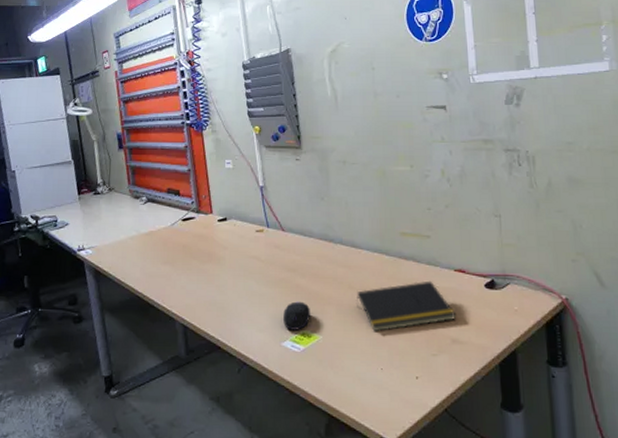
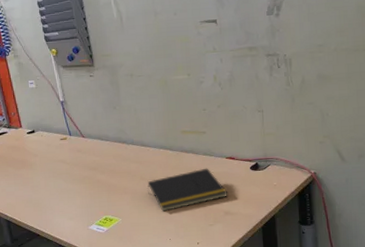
computer mouse: present [283,301,310,331] -> none [88,193,111,217]

